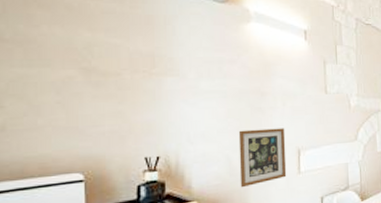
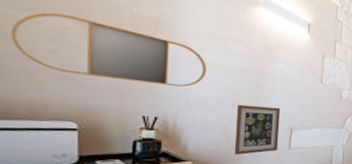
home mirror: none [22,64,204,123] -> present [10,12,206,87]

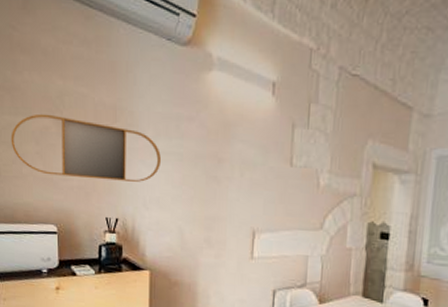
picture frame: present [234,104,281,155] -> none [190,200,241,265]

